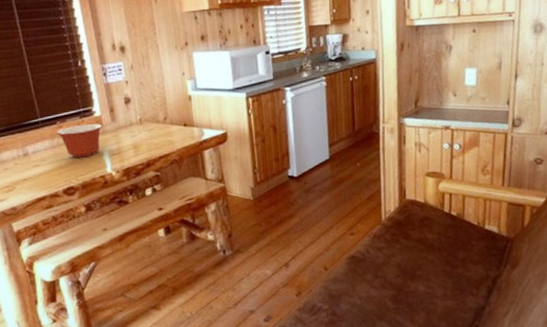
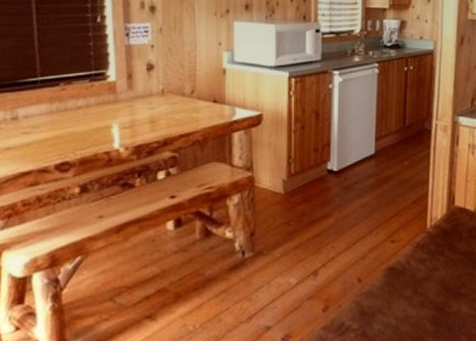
mixing bowl: present [57,123,102,158] -> none [58,89,116,128]

